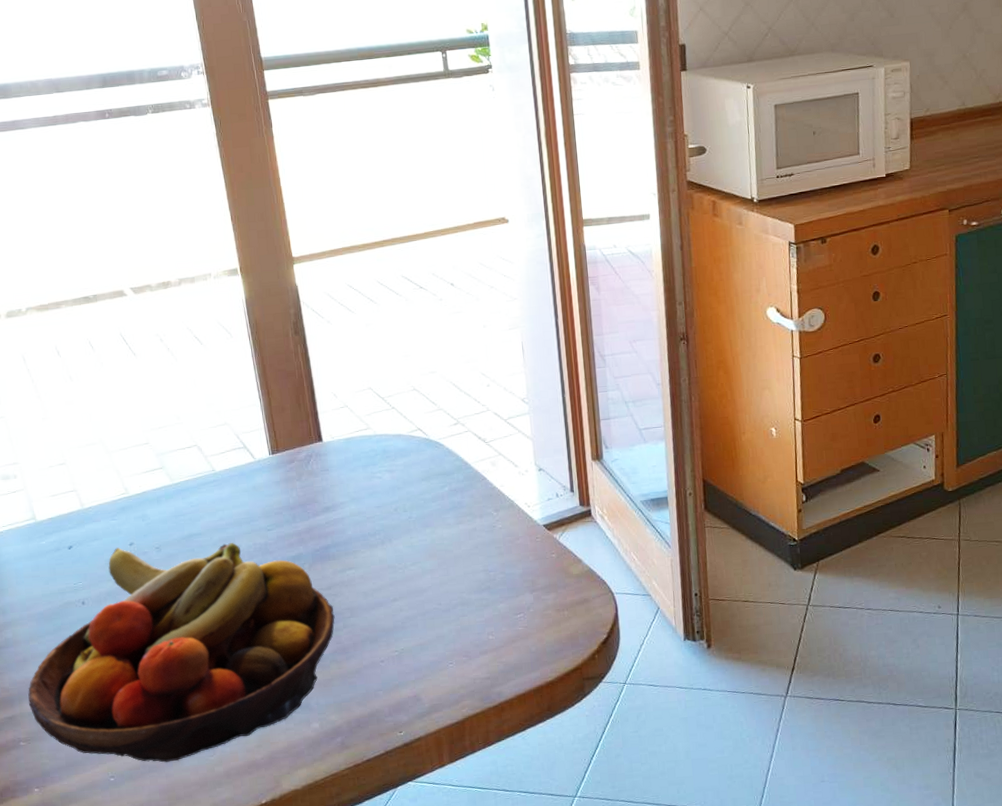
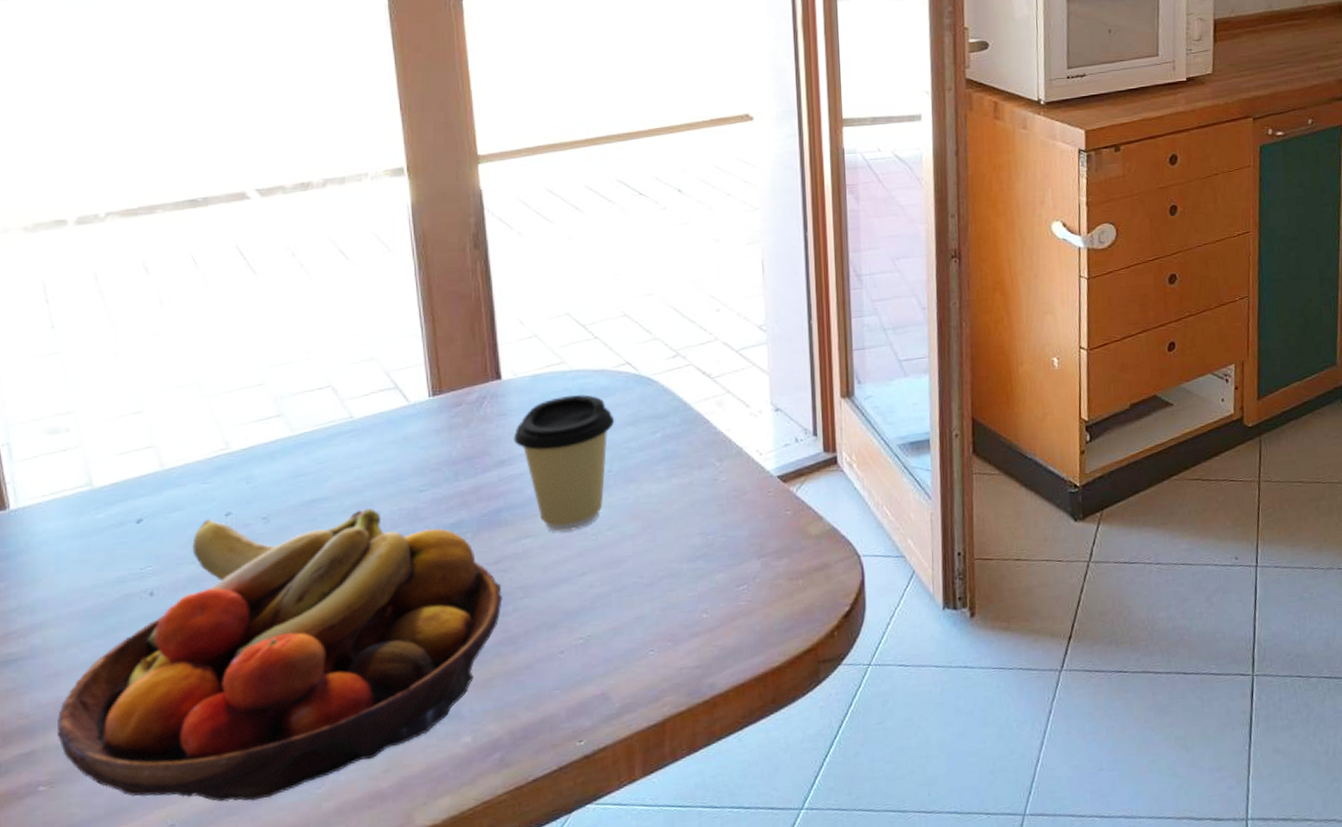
coffee cup: none [335,455,412,566] -> present [513,394,615,533]

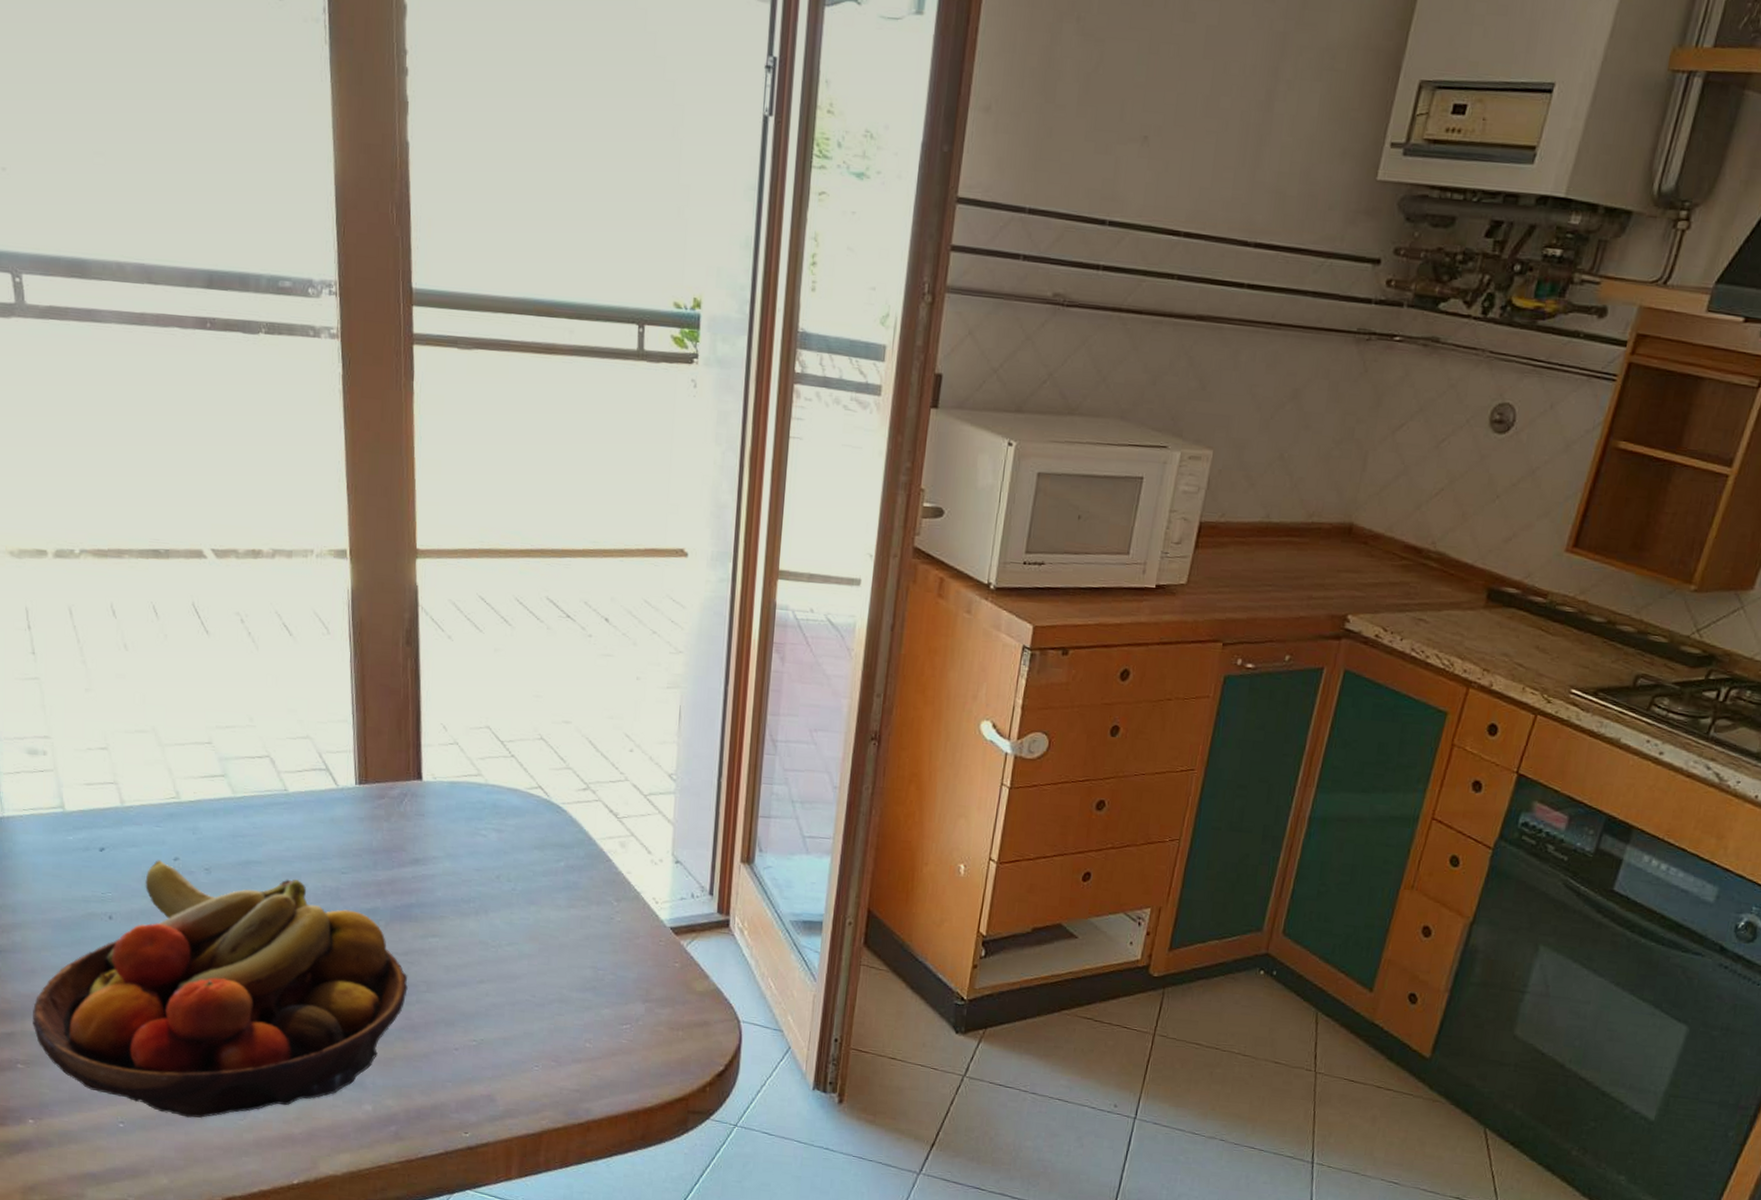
coffee cup: present [513,394,615,533] -> none [428,808,523,940]

